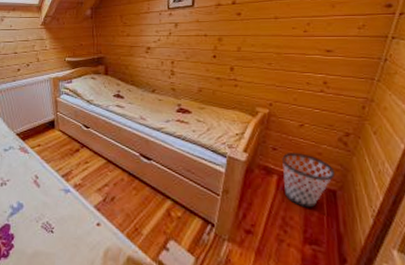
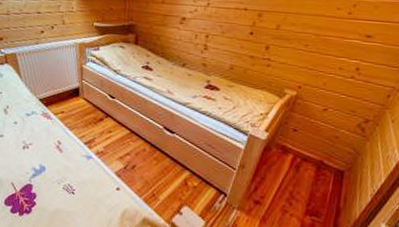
wastebasket: present [282,153,336,209] -> none [297,134,348,186]

